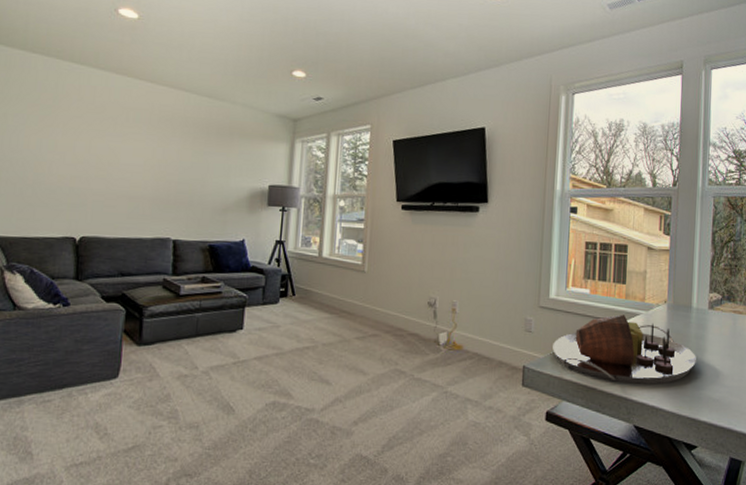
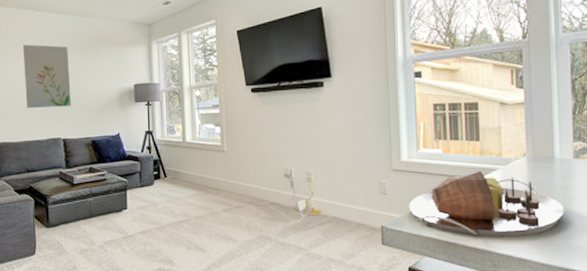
wall art: none [130,122,194,202] -> present [22,44,72,108]

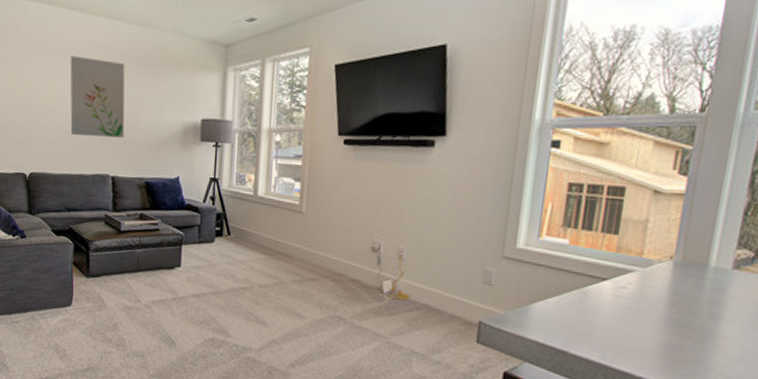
serving tray: present [409,171,564,237] -> none [516,270,707,353]

